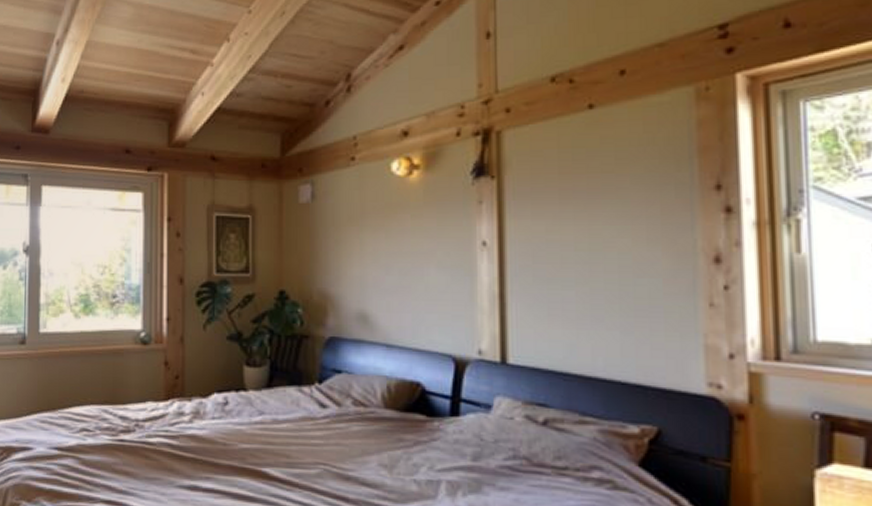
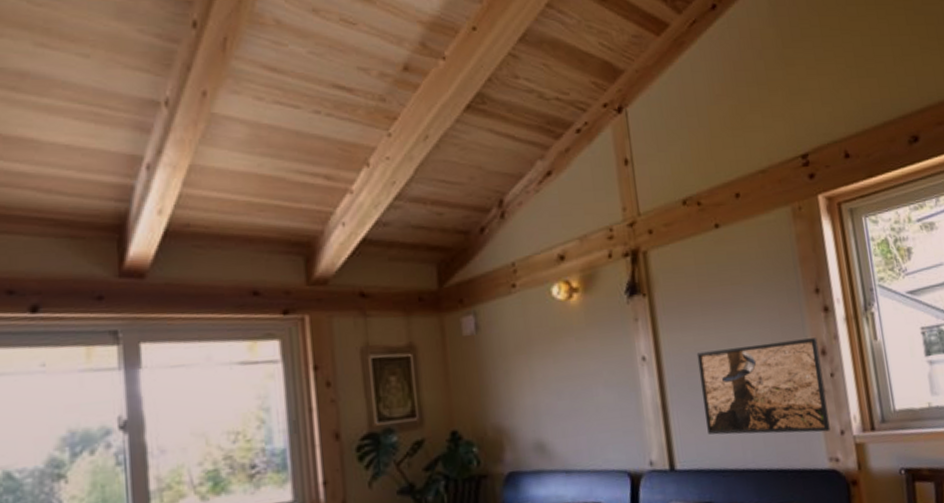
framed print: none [547,242,715,352] -> present [696,338,830,435]

